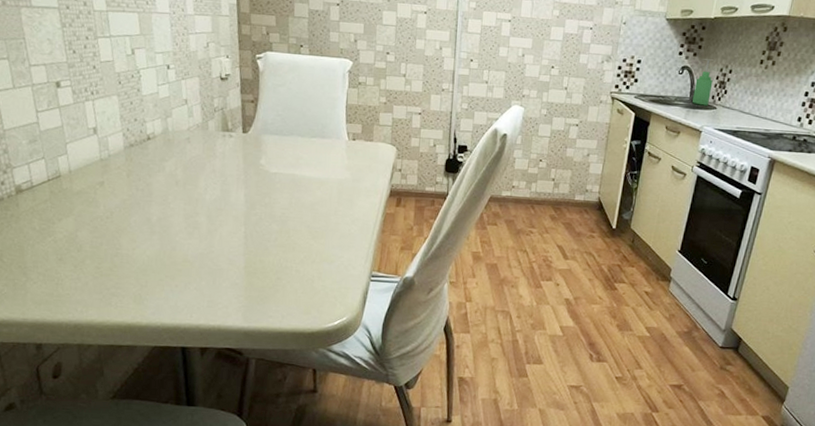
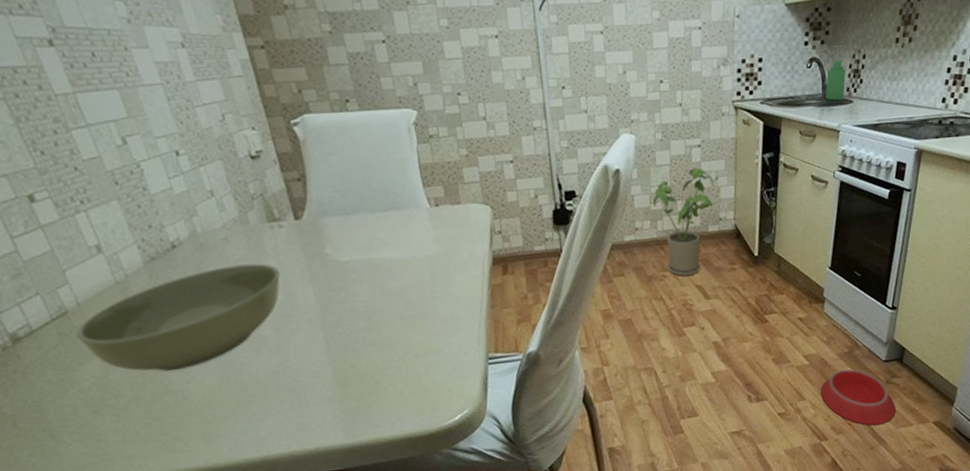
bowl: none [62,161,222,238] -> present [76,263,280,371]
house plant: none [530,143,586,236] -> present [652,167,714,277]
pet bowl: none [657,347,727,408] -> present [821,369,895,426]

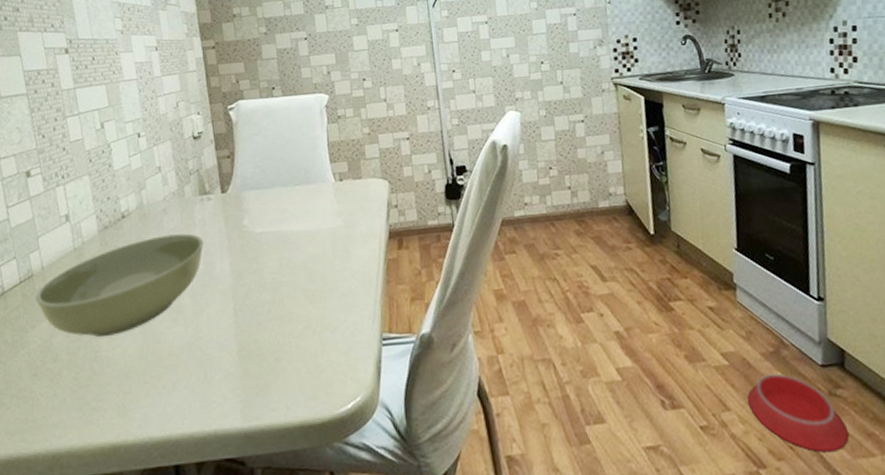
house plant: present [652,167,714,277] -> none [540,142,602,256]
soap dispenser: present [825,45,846,103] -> none [702,23,724,76]

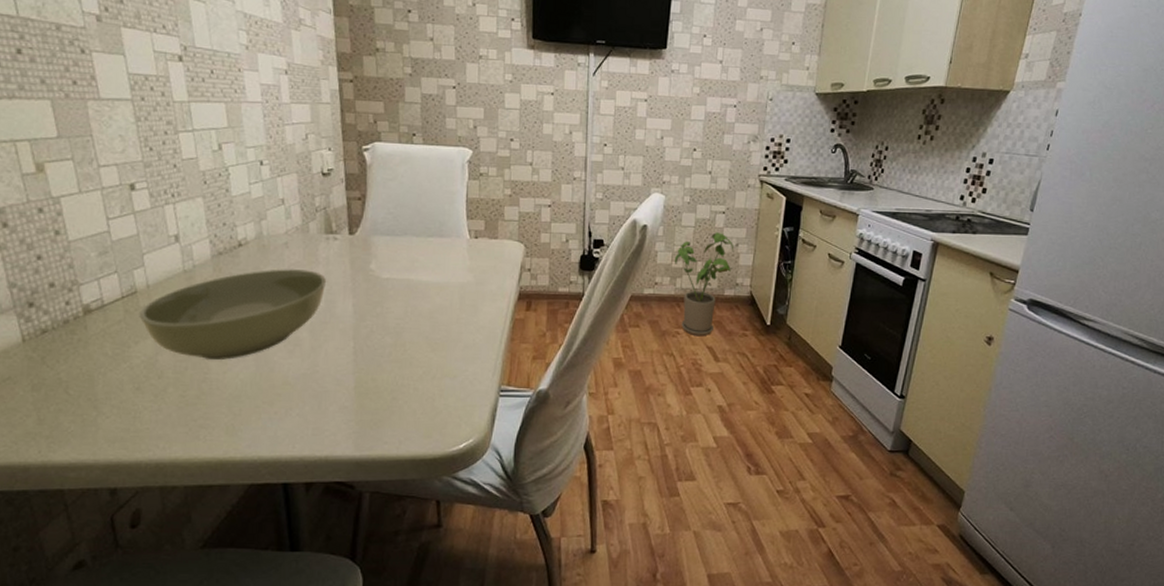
house plant: none [540,142,602,256] -> present [674,232,735,337]
pet bowl: present [747,373,849,453] -> none [822,453,898,519]

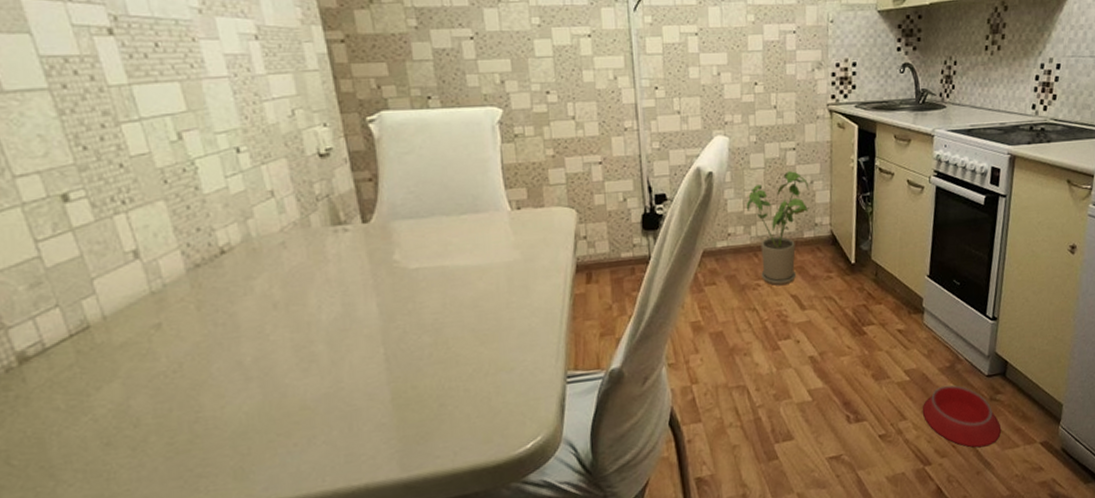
bowl: present [139,269,326,360] -> none [96,271,340,395]
pet bowl: none [822,453,898,519] -> present [923,385,1001,448]

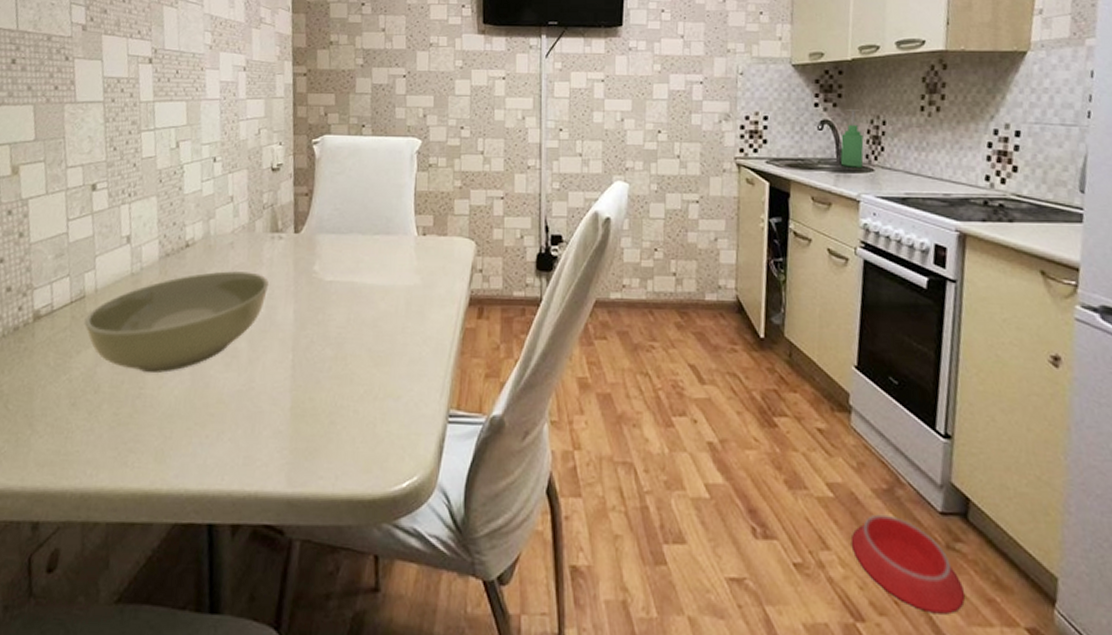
bowl: none [96,271,340,395] -> present [84,271,269,373]
house plant: present [746,171,810,286] -> none [643,225,713,352]
soap dispenser: none [918,52,938,107] -> present [840,109,864,169]

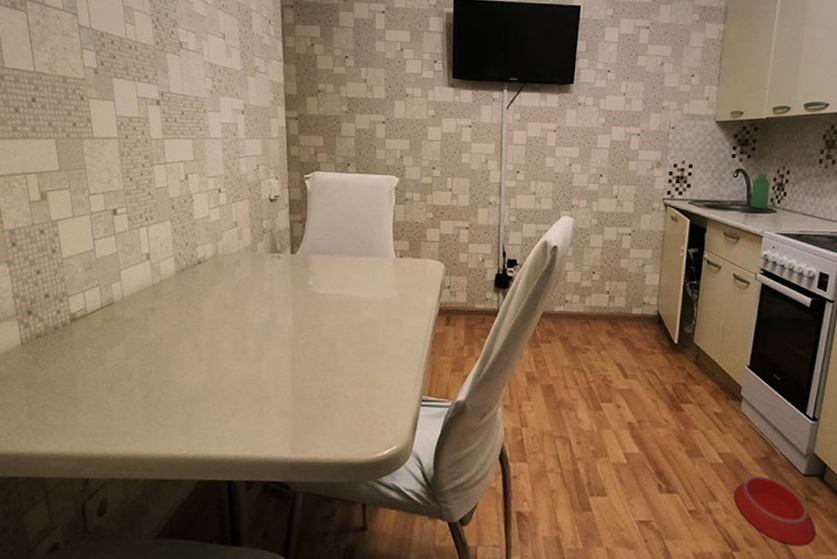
bowl: present [84,271,269,373] -> none [114,284,270,365]

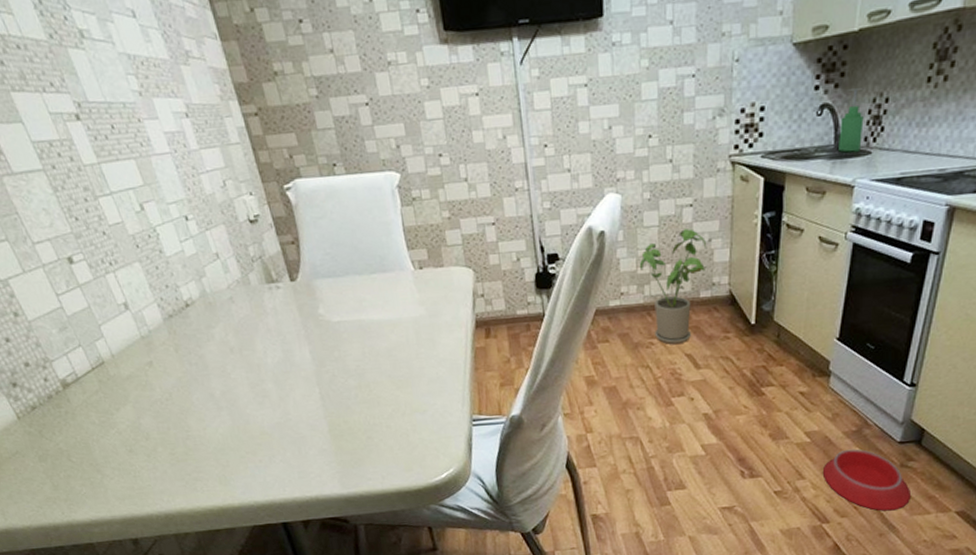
house plant: none [583,253,641,353] -> present [639,228,707,345]

